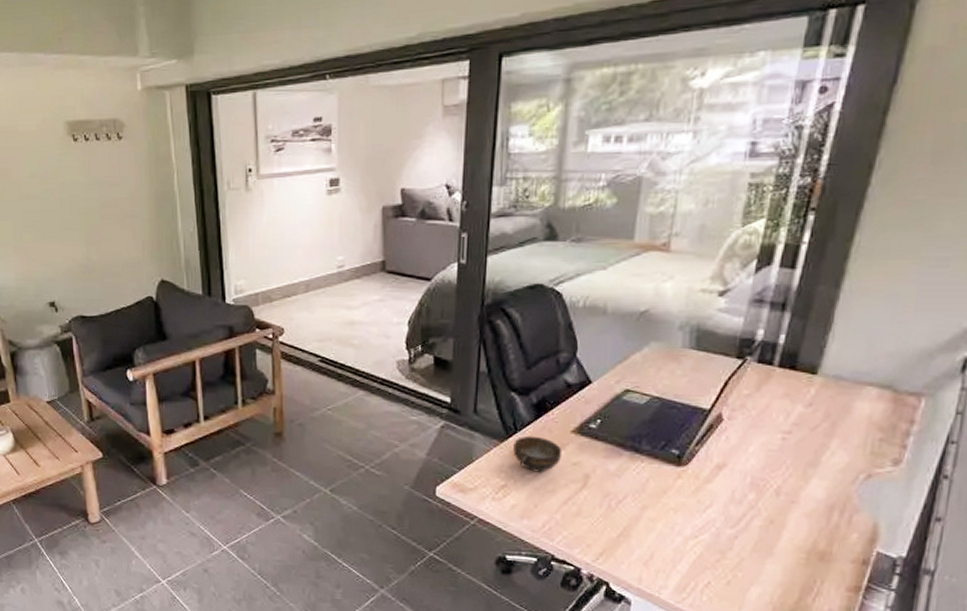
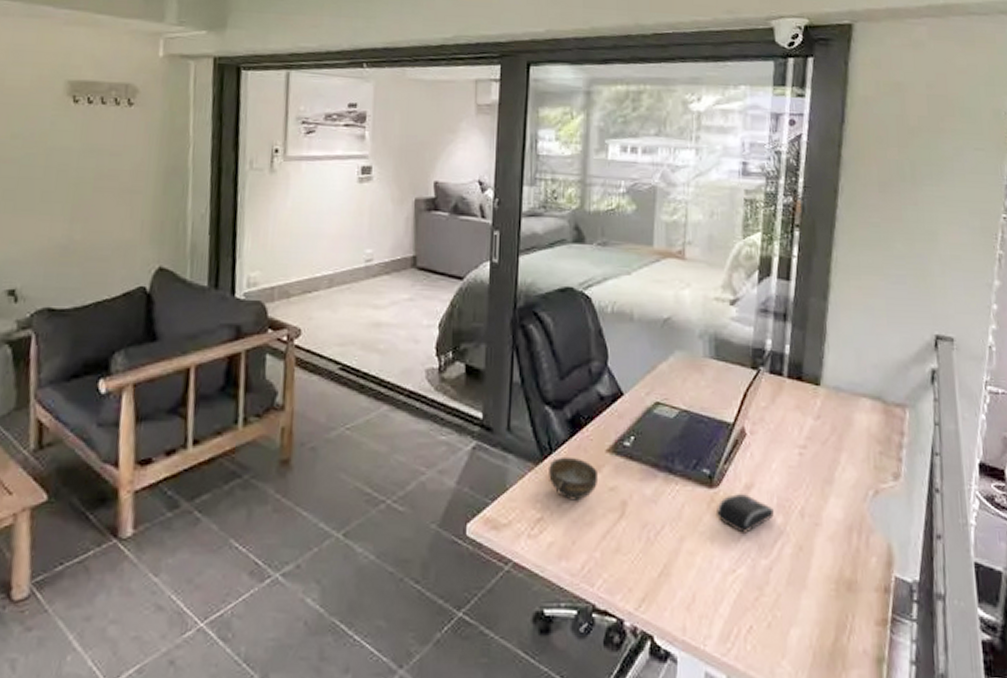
computer mouse: none [683,472,746,506] -> present [717,494,774,533]

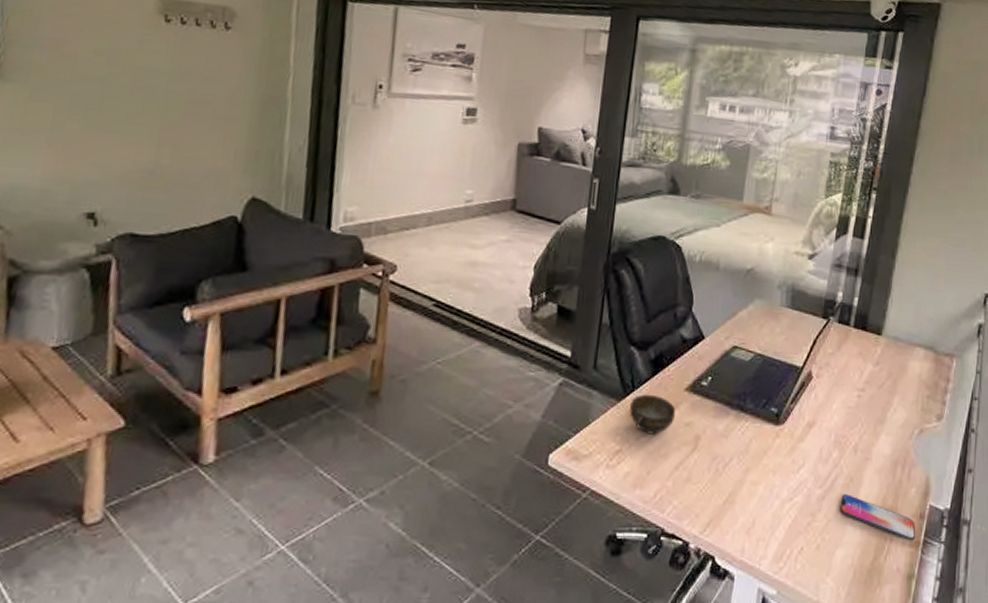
computer mouse: present [717,494,774,533] -> none [780,431,831,466]
smartphone: none [790,565,882,618] -> present [839,494,916,541]

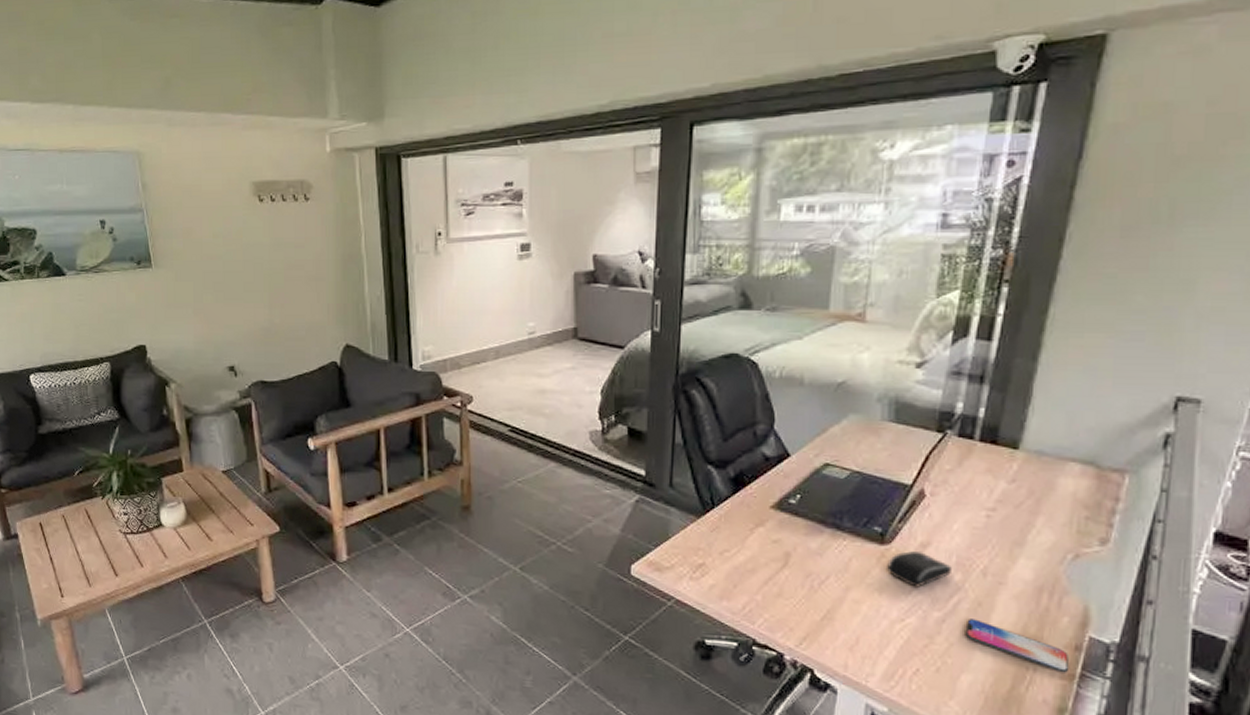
cup: present [630,394,676,435] -> none [711,511,762,550]
computer mouse: none [780,431,831,466] -> present [887,551,952,587]

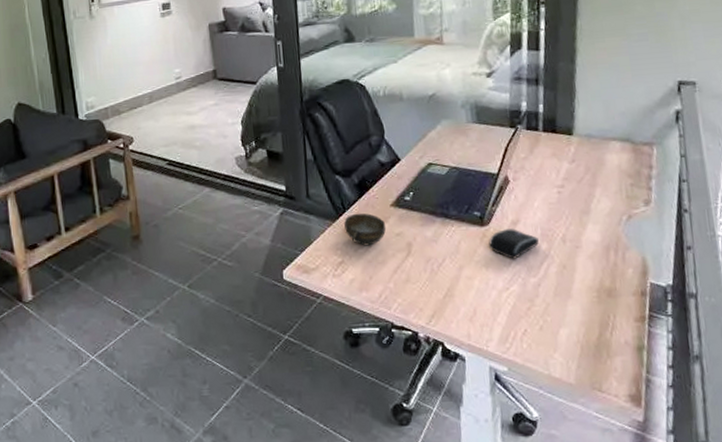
cup: none [711,511,762,550] -> present [344,213,386,246]
smartphone: present [965,619,1070,673] -> none [557,280,640,316]

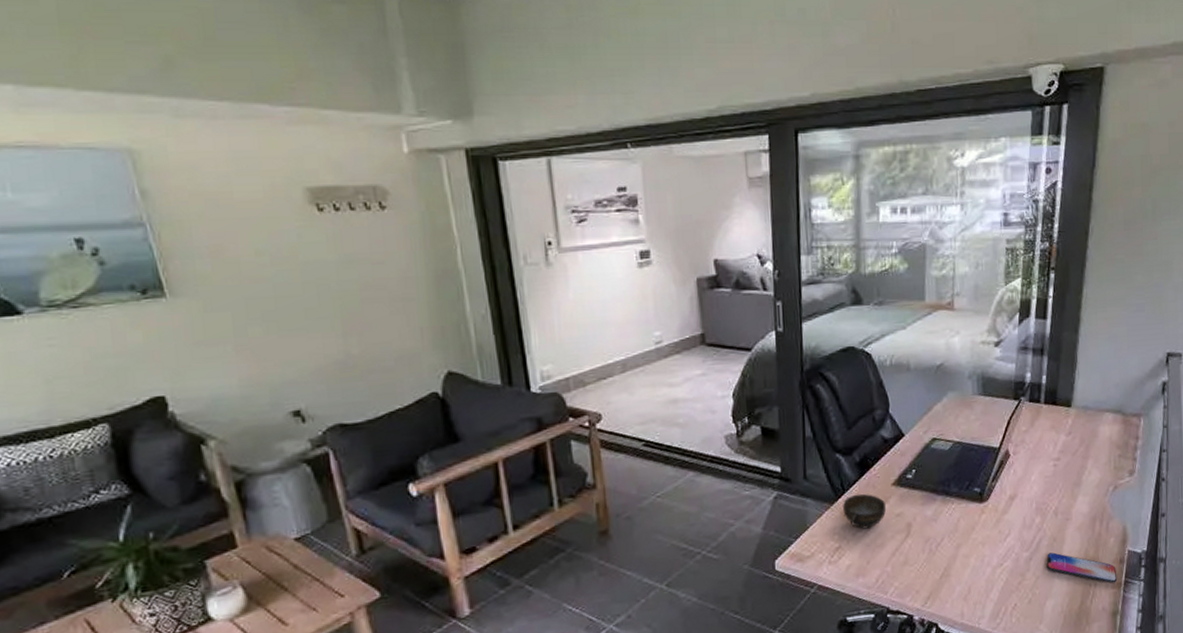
computer mouse: present [489,229,539,259] -> none [987,503,1033,535]
smartphone: none [557,280,640,316] -> present [1046,552,1118,583]

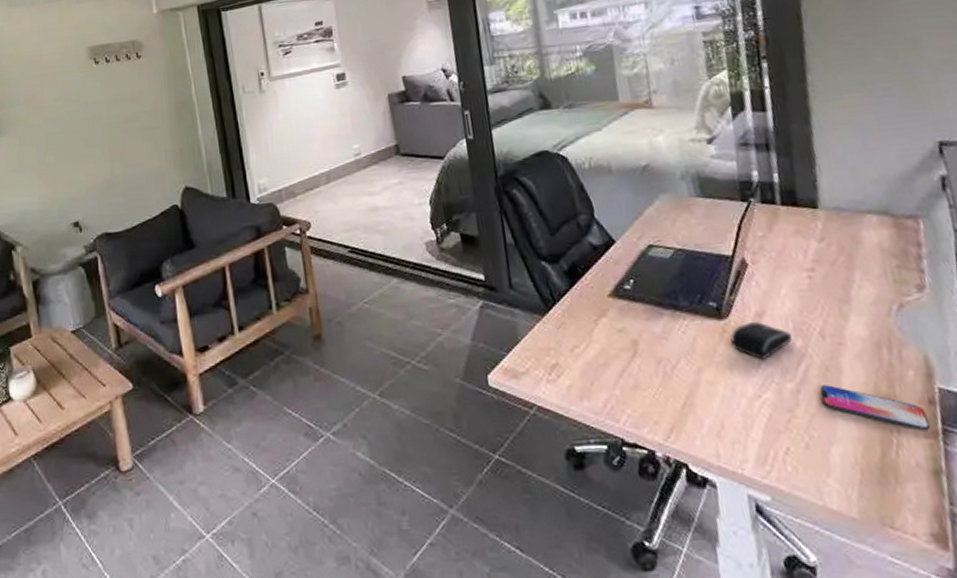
cup: present [843,493,887,529] -> none [555,305,606,345]
computer mouse: none [987,503,1033,535] -> present [730,322,792,360]

